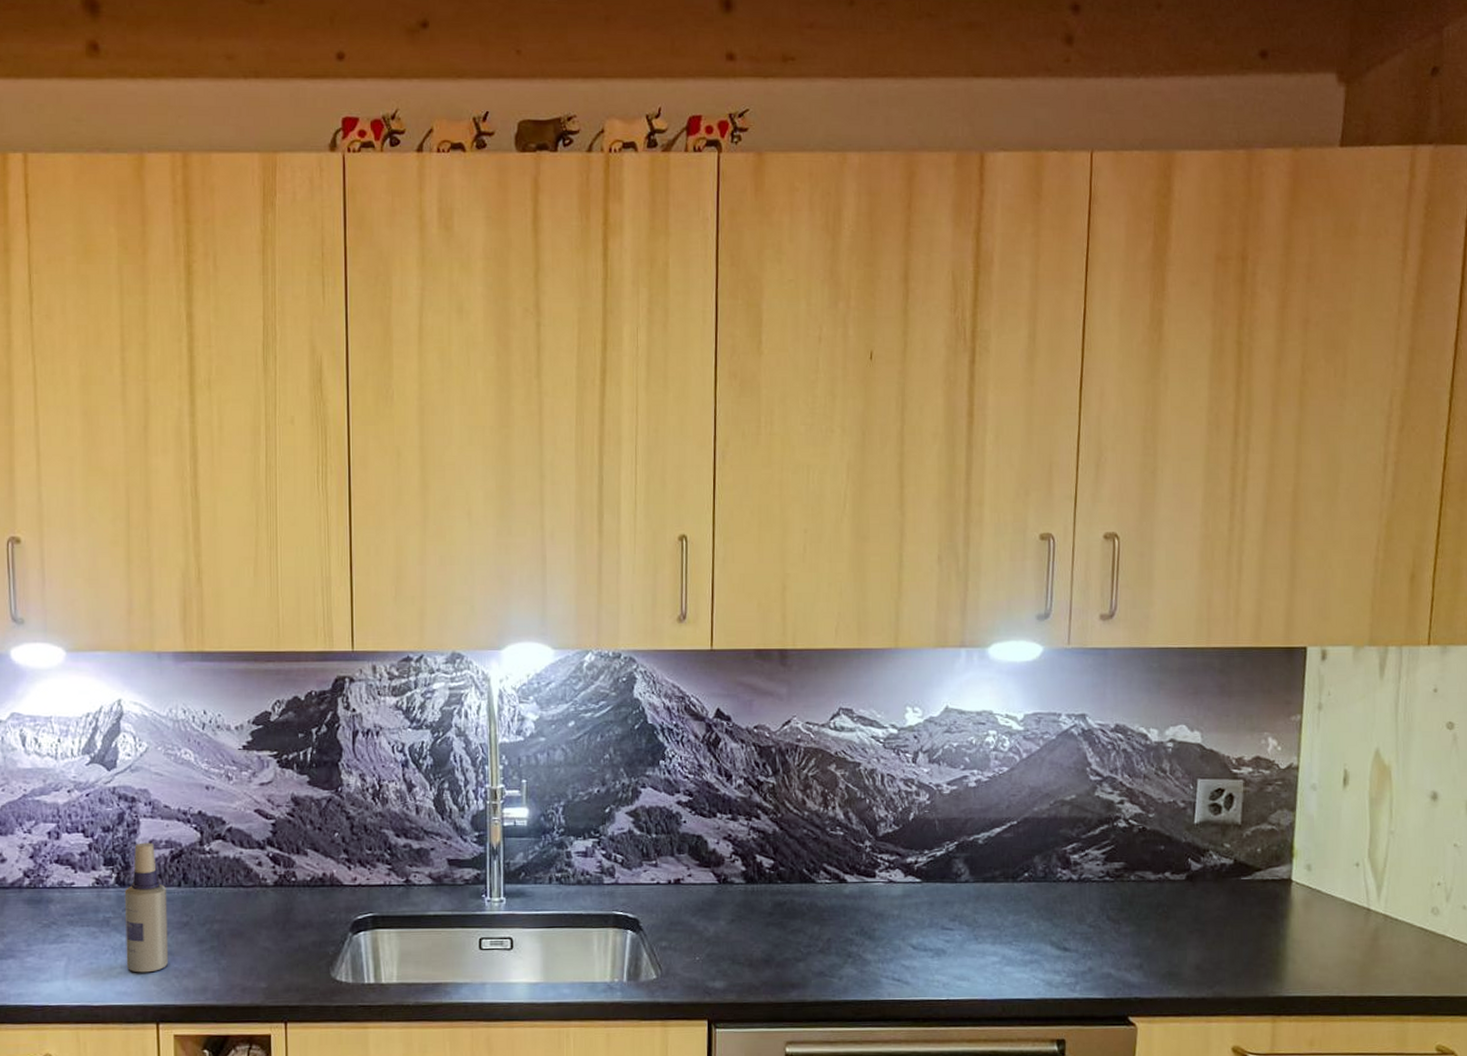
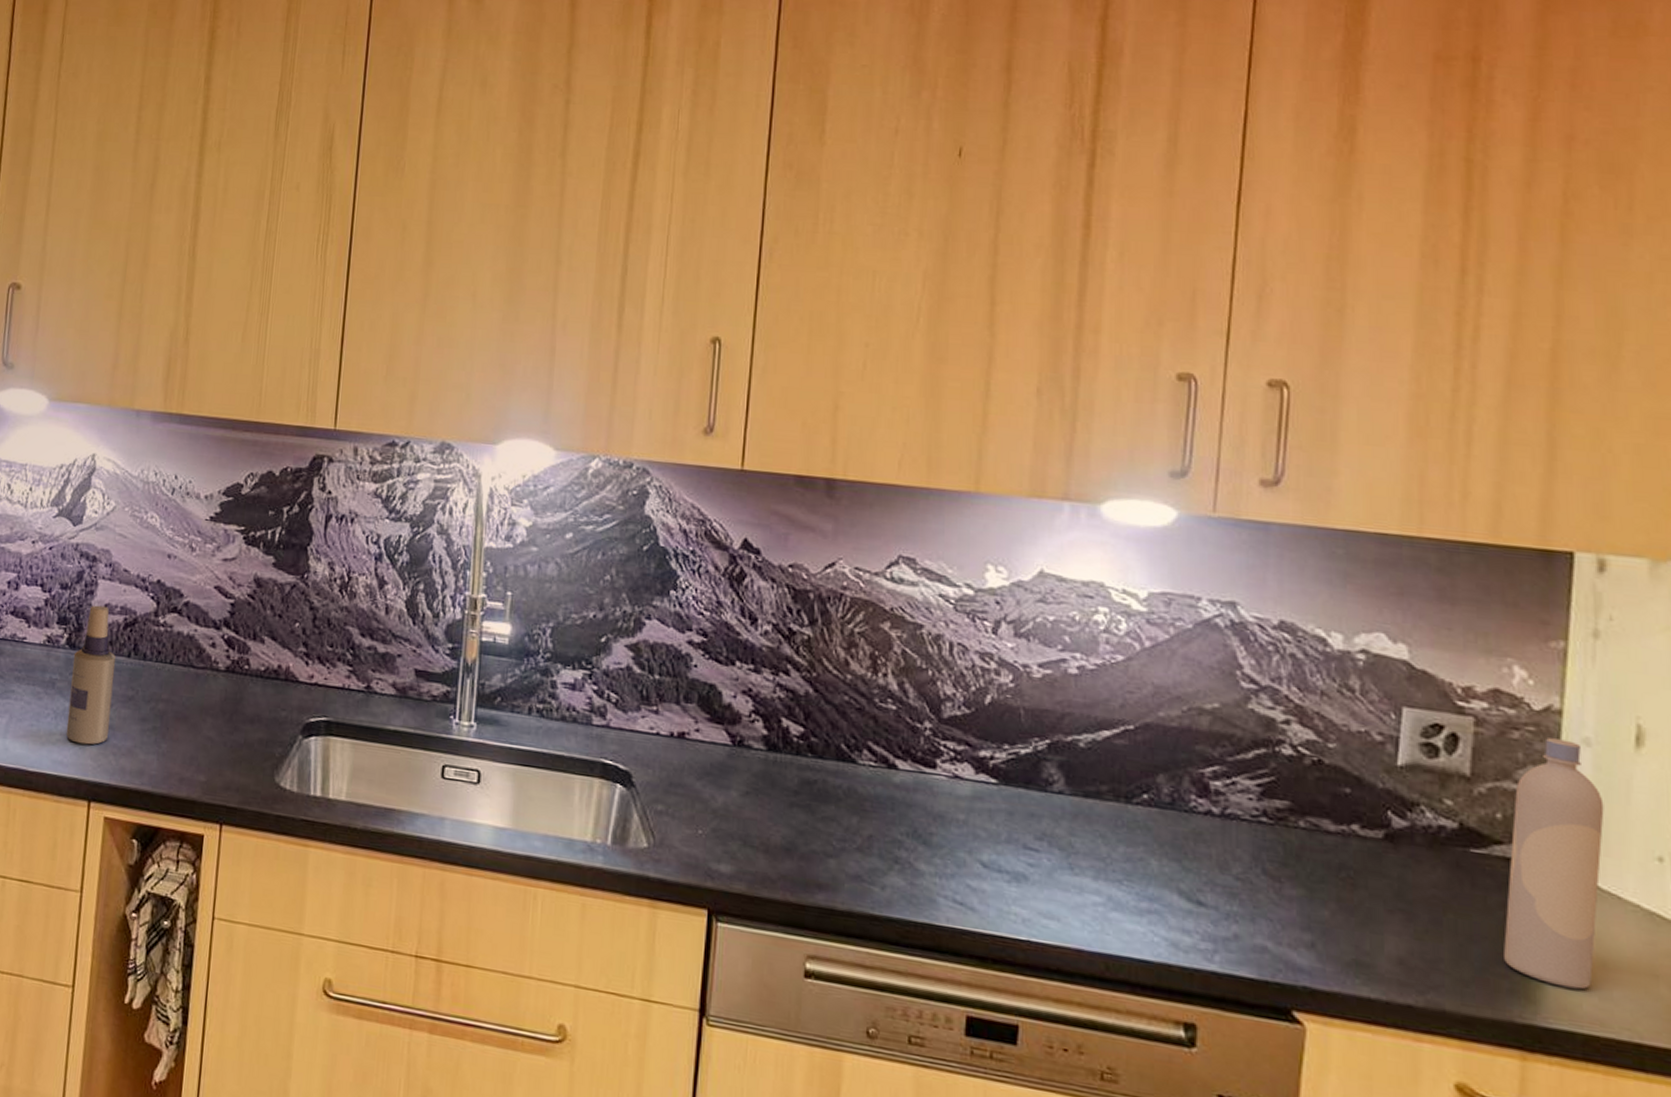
bottle: none [1262,788,1324,966] -> present [1504,738,1605,990]

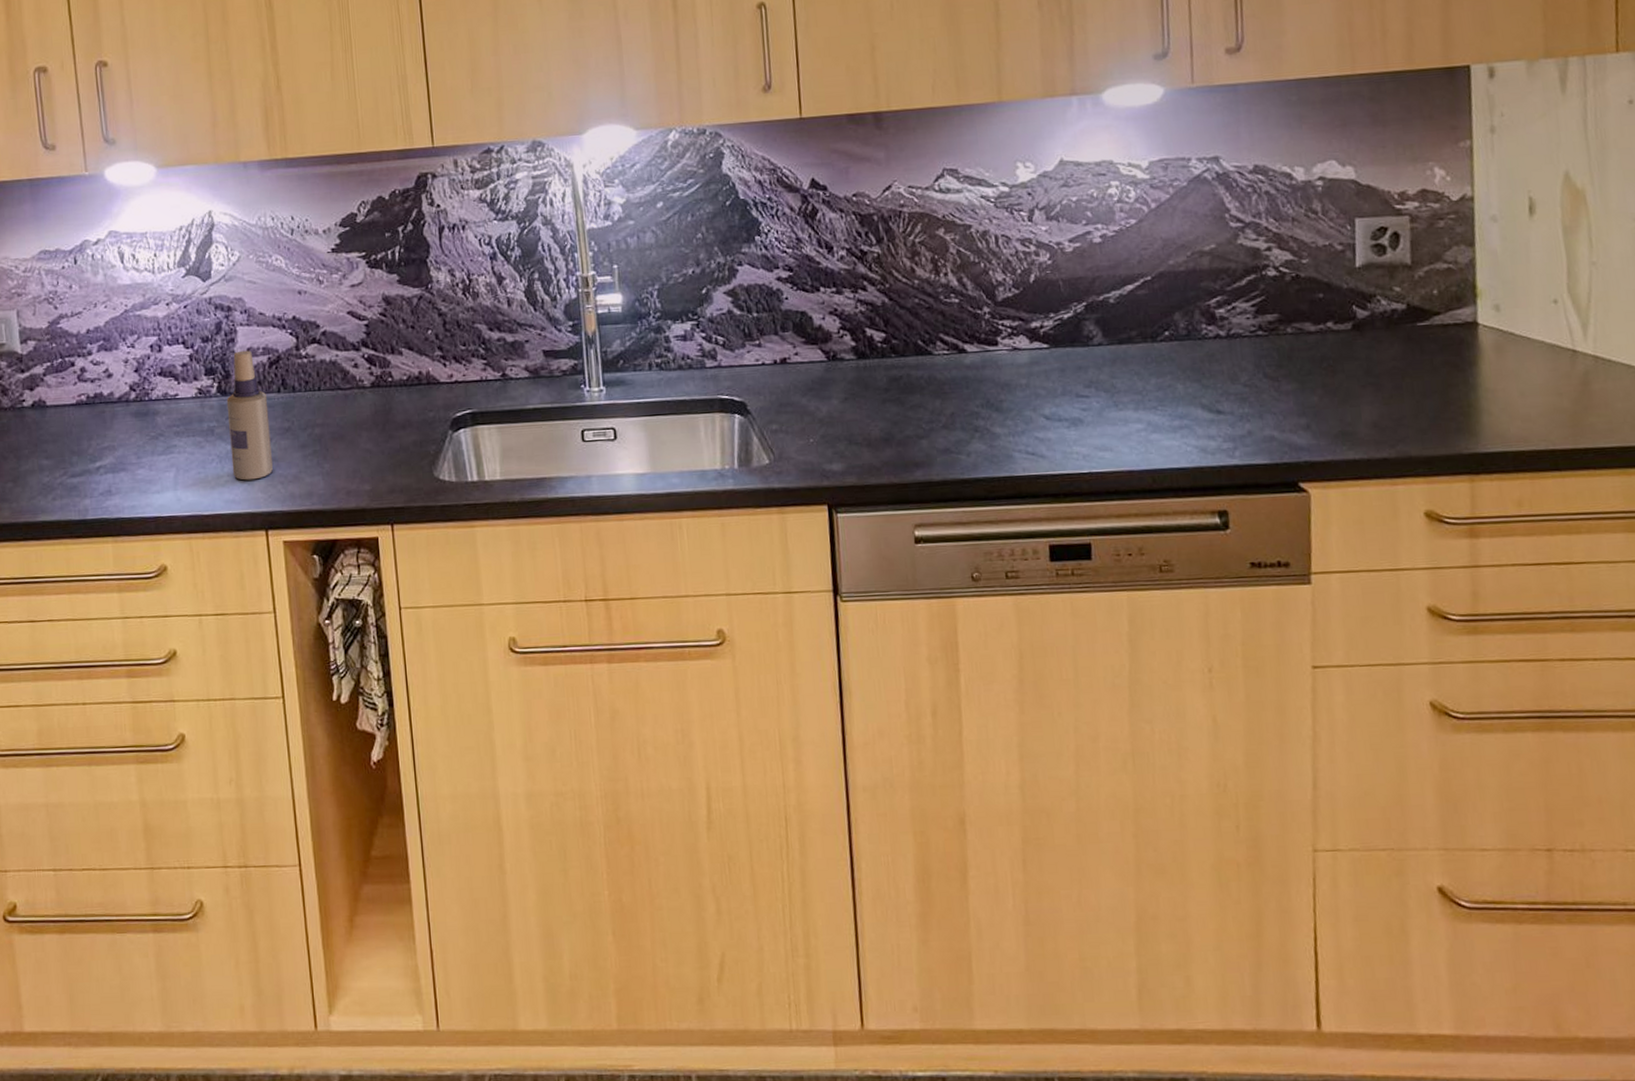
bottle: present [1504,738,1605,990] -> none [1445,220,1515,418]

